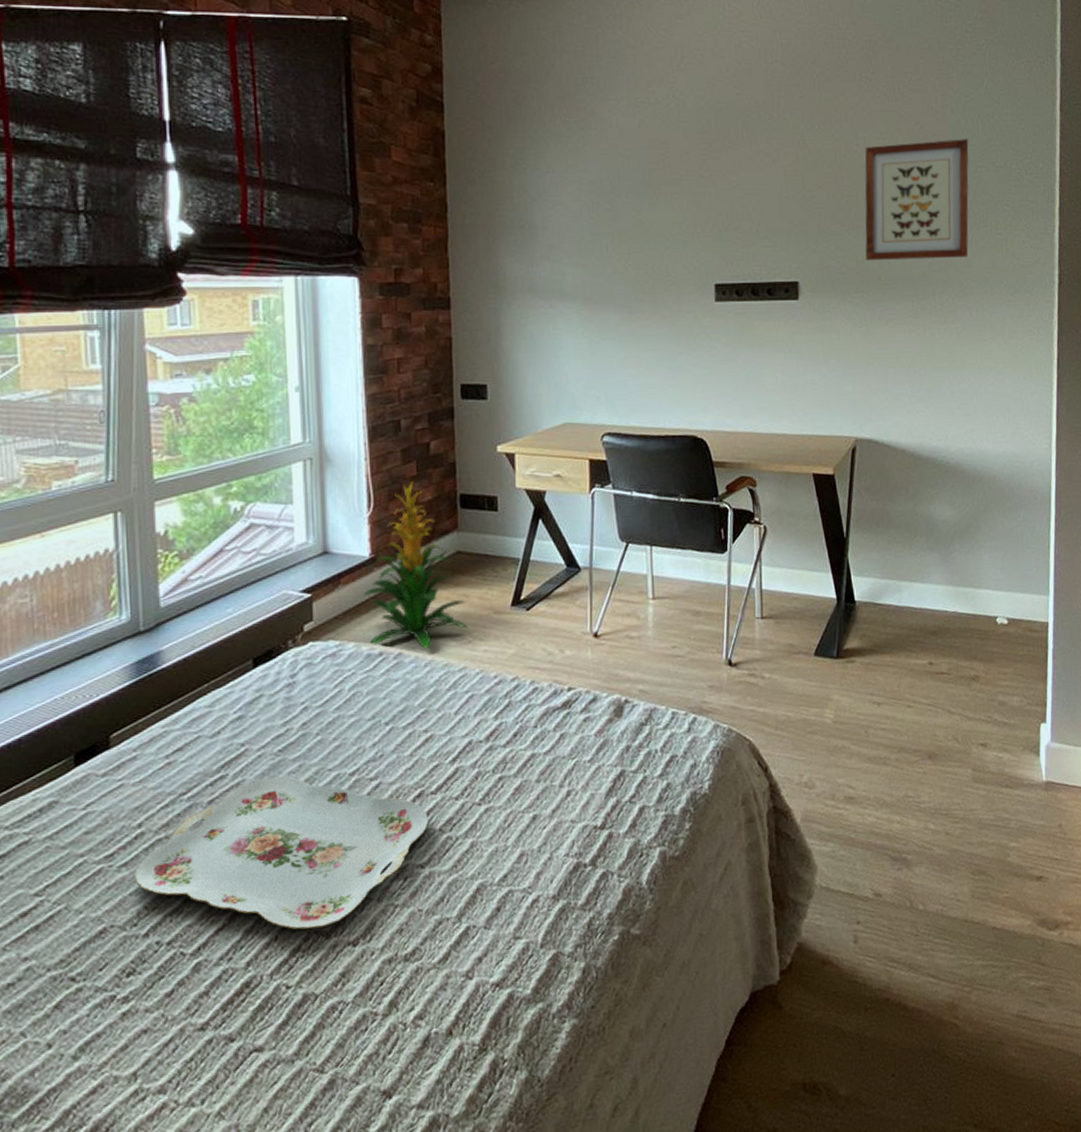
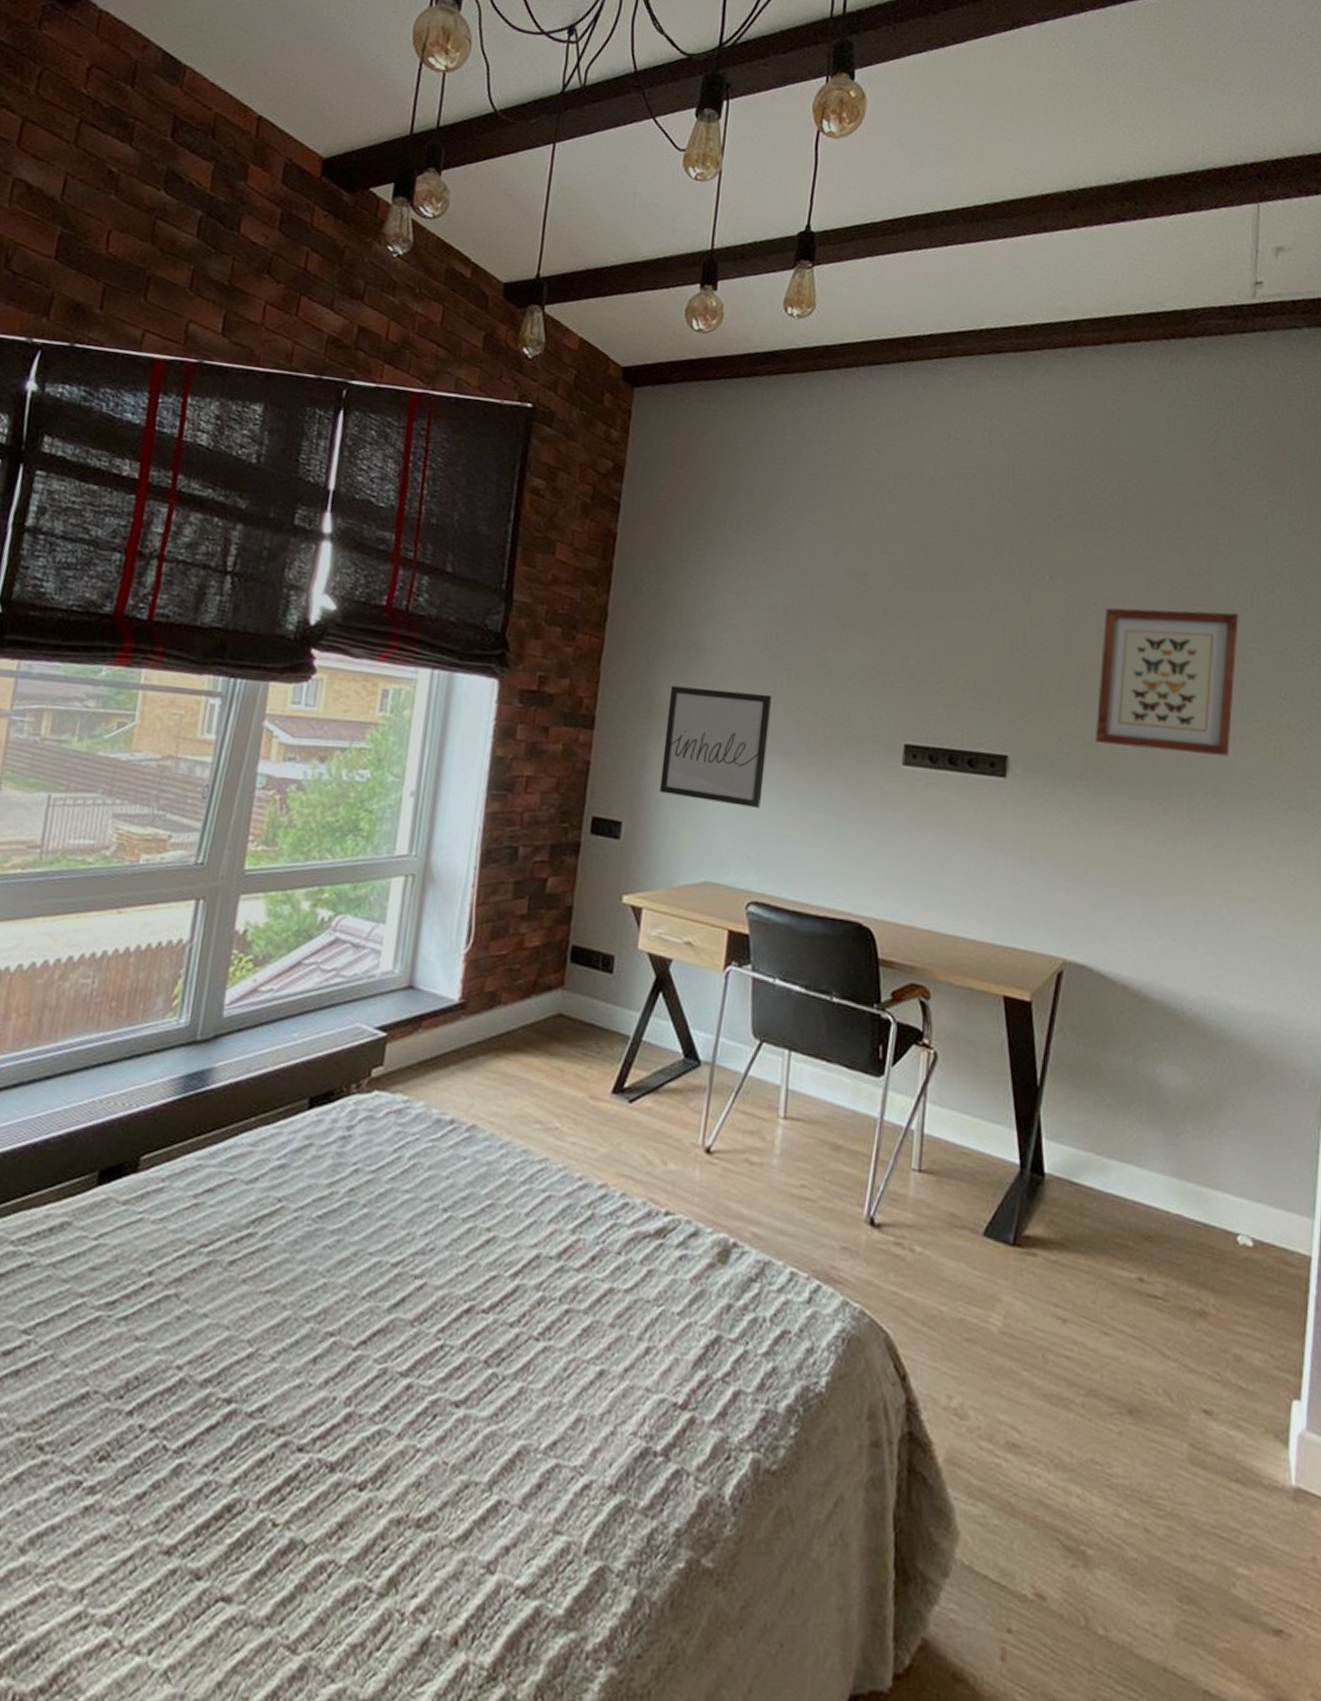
serving tray: present [135,776,429,930] -> none [132,1247,474,1455]
indoor plant: present [363,481,469,649] -> none [442,920,559,1126]
wall art: none [512,258,603,356] -> present [659,686,771,808]

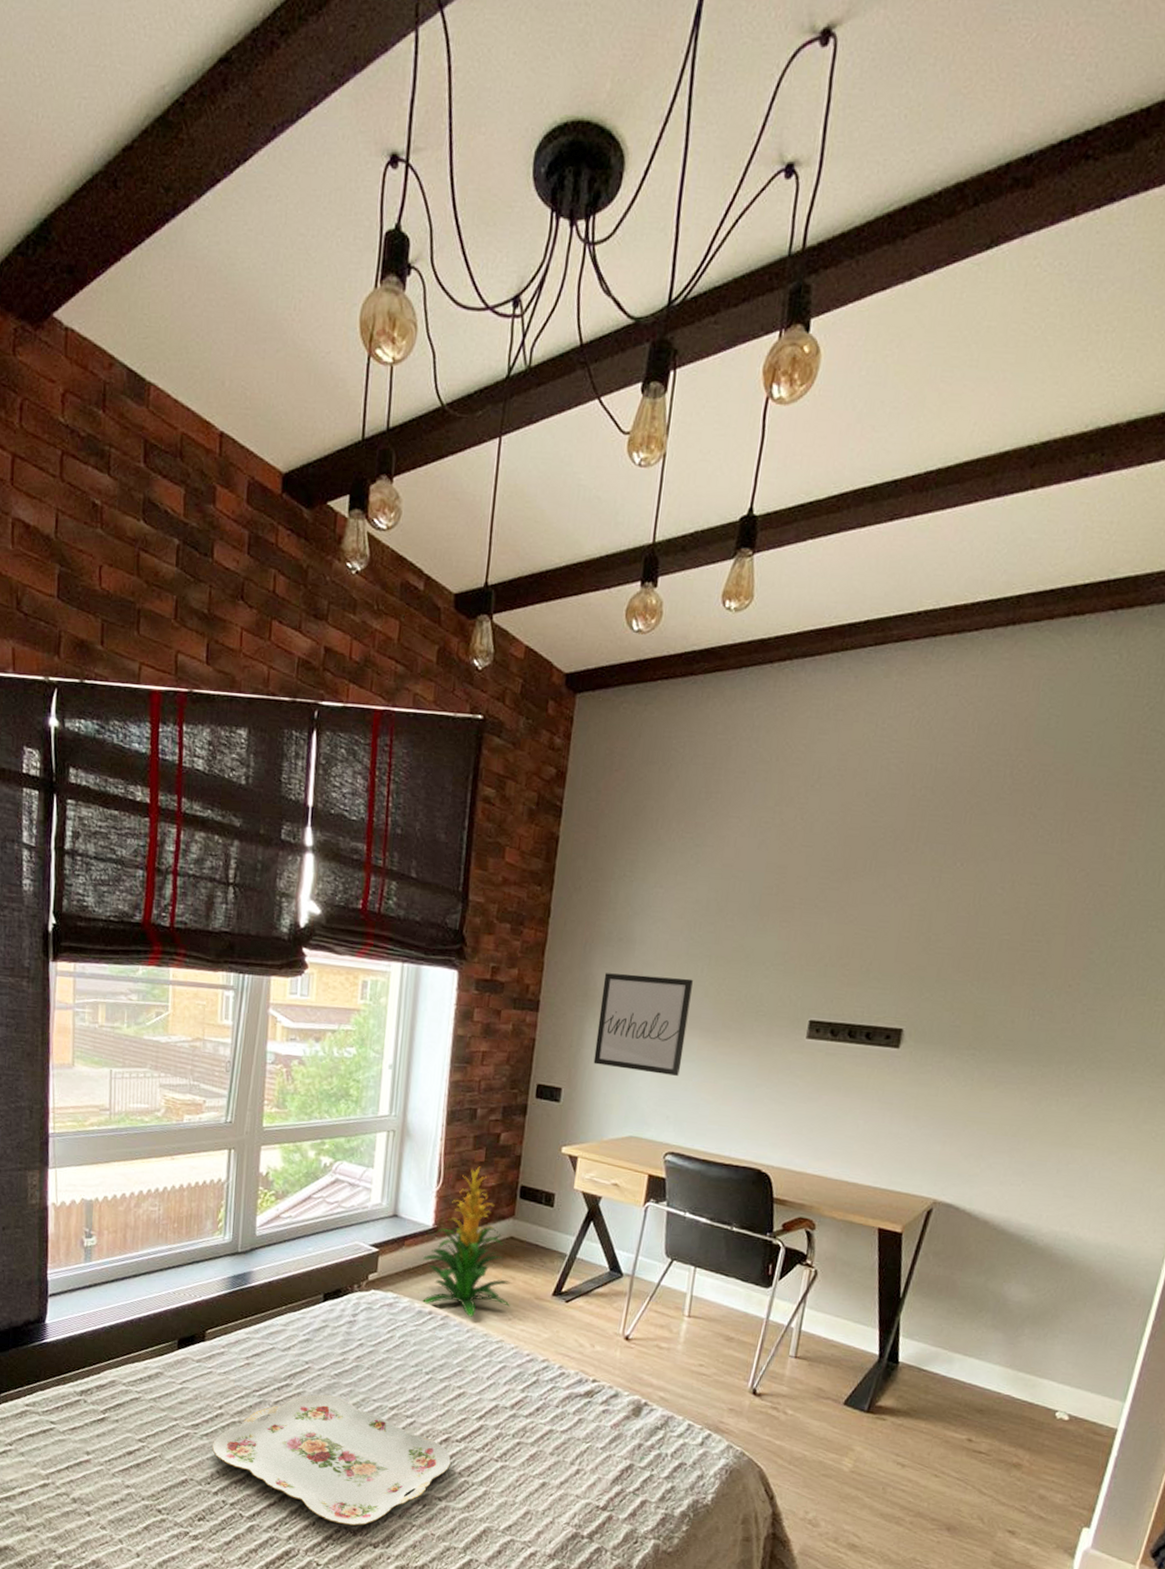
serving tray: none [132,1247,474,1455] -> present [212,1394,451,1526]
indoor plant: none [442,920,559,1126] -> present [422,1166,511,1317]
wall art: present [1096,607,1239,756] -> none [986,891,1144,1027]

